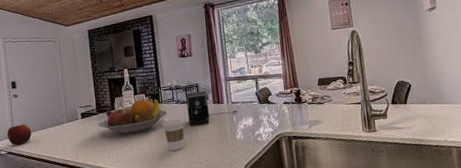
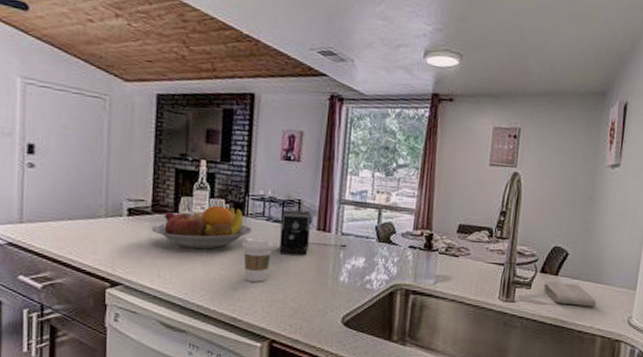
apple: present [6,124,32,146] -> none [10,206,49,236]
washcloth: none [396,107,444,126] -> present [543,280,596,307]

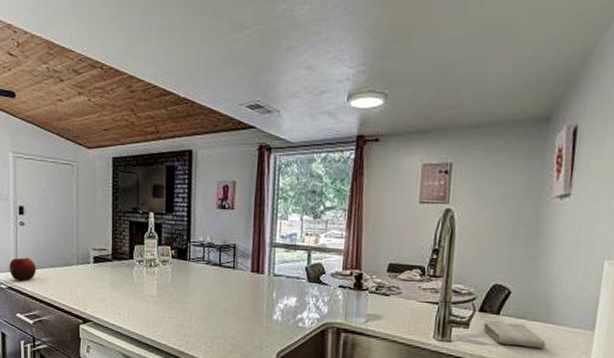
apple: none [10,206,49,236] -> present [9,257,36,282]
fruit bowl: present [150,205,253,249] -> none [112,251,195,290]
coffee cup: present [241,237,274,282] -> none [186,279,213,320]
coffee maker: present [279,209,347,255] -> none [218,254,279,296]

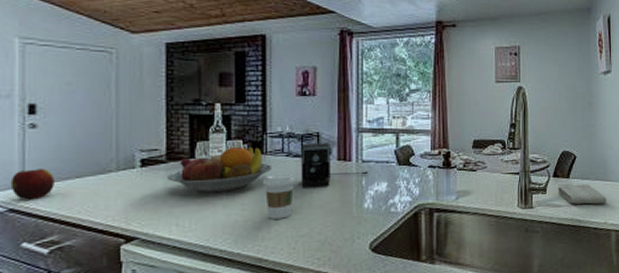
fruit bowl: none [112,251,195,290] -> present [166,146,273,192]
coffee cup: none [186,279,213,320] -> present [262,173,295,219]
coffee maker: none [218,254,279,296] -> present [301,143,369,188]

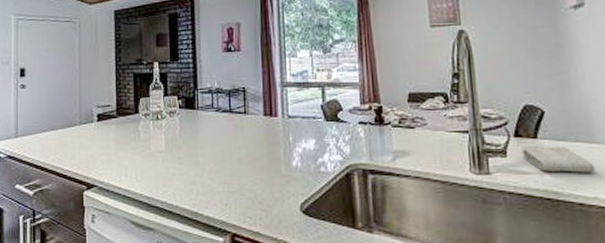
apple: present [10,168,54,200] -> none [8,122,37,148]
fruit bowl: present [166,146,273,192] -> none [116,102,204,145]
coffee cup: present [262,173,295,219] -> none [195,128,225,174]
coffee maker: present [301,143,369,188] -> none [229,98,295,144]

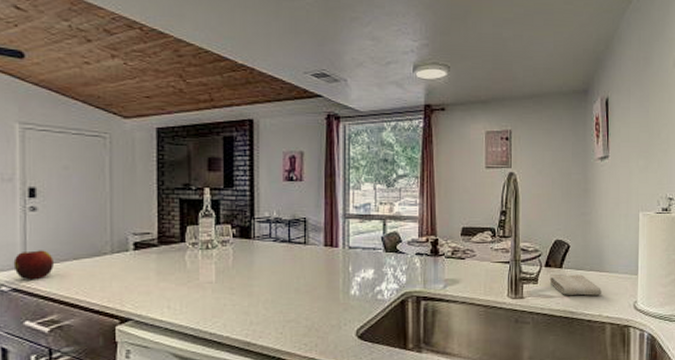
apple: none [8,122,37,148] -> present [13,250,53,280]

